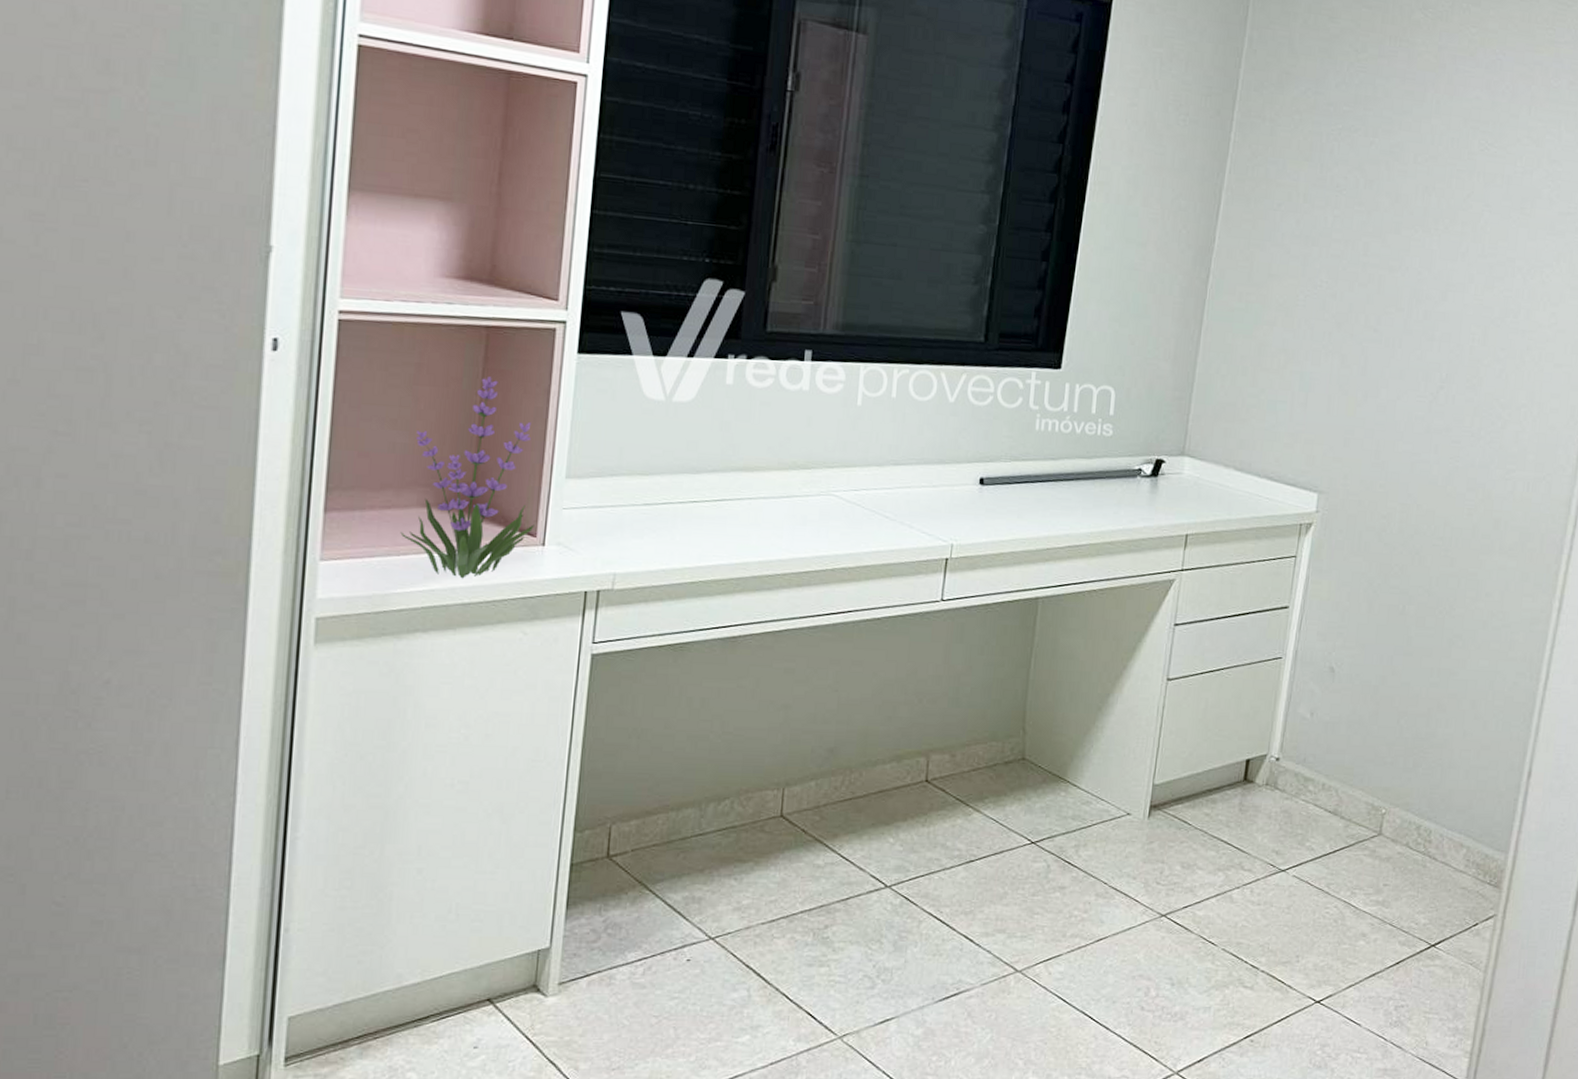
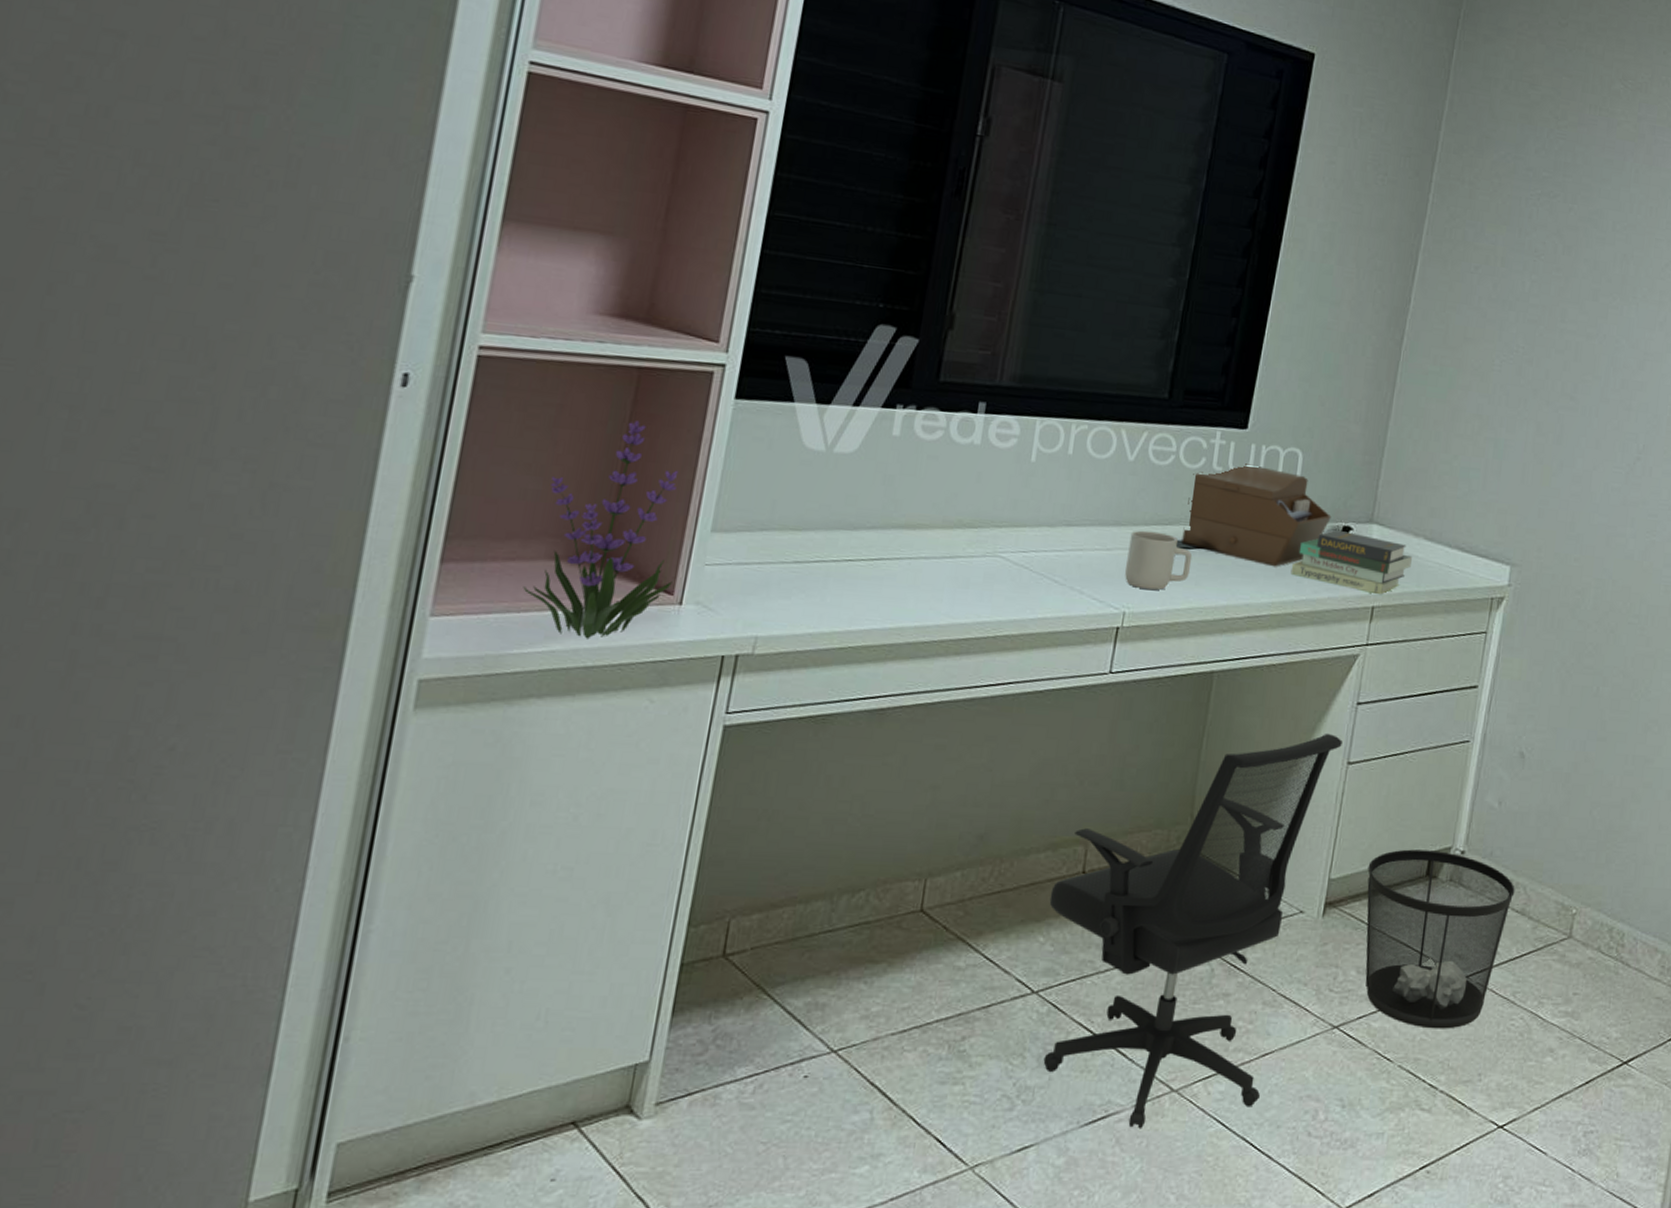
office chair: none [896,652,1162,1005] -> present [1043,733,1343,1129]
mug: none [950,467,1014,524] -> present [1124,530,1193,591]
sewing box: none [1003,402,1145,500] -> present [1181,464,1332,567]
books: none [1107,462,1223,524] -> present [1290,529,1412,595]
waste bin: none [1189,757,1328,917] -> present [1365,849,1515,1029]

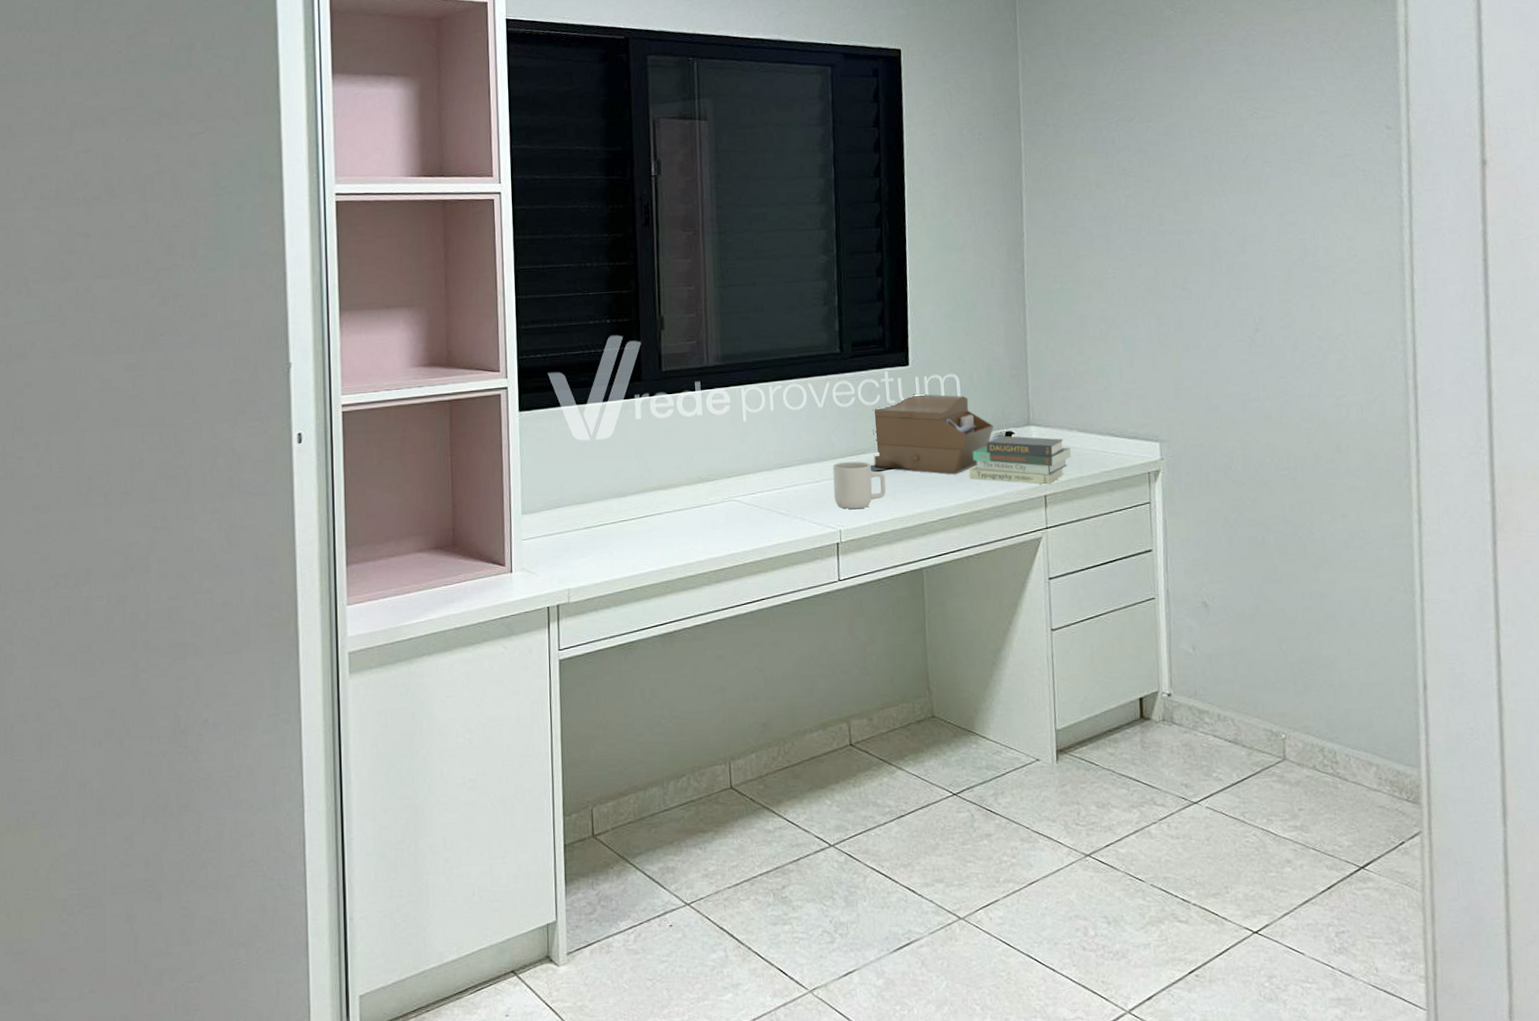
plant: present [523,421,679,639] -> none [403,440,503,608]
office chair: present [1043,733,1343,1129] -> none [828,606,1043,953]
waste bin: present [1365,849,1515,1029] -> none [1087,695,1225,851]

